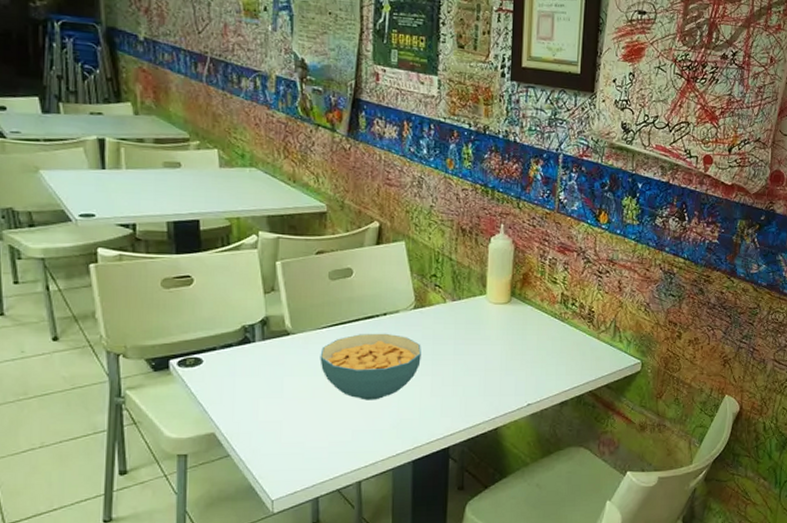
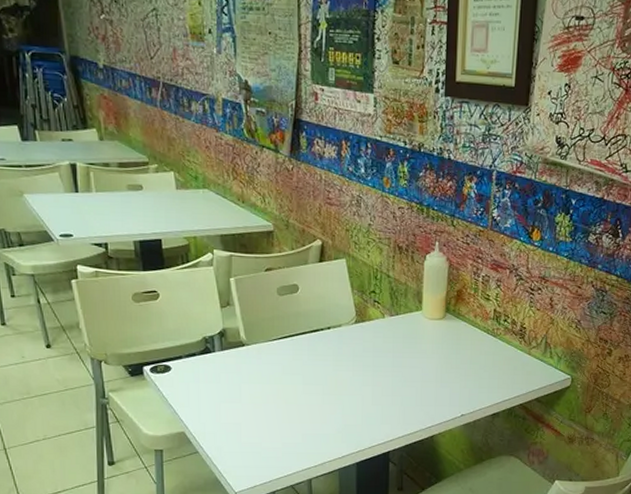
cereal bowl: present [320,333,421,400] -> none [272,345,363,407]

